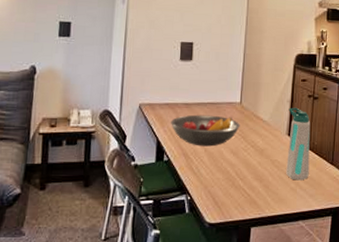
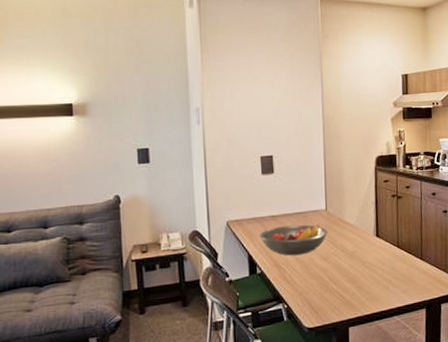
water bottle: present [286,107,311,181] -> none [374,208,400,279]

